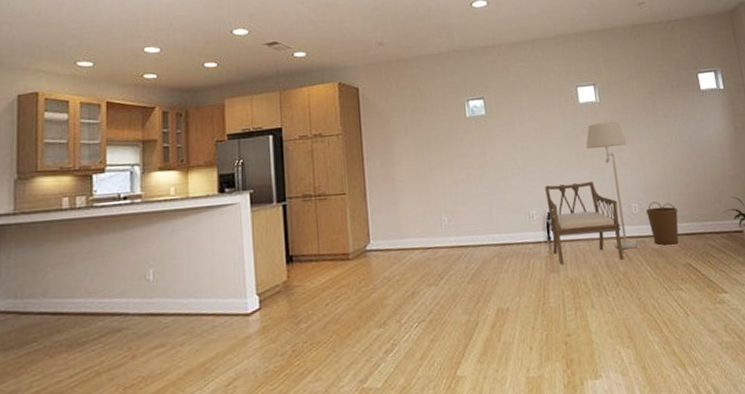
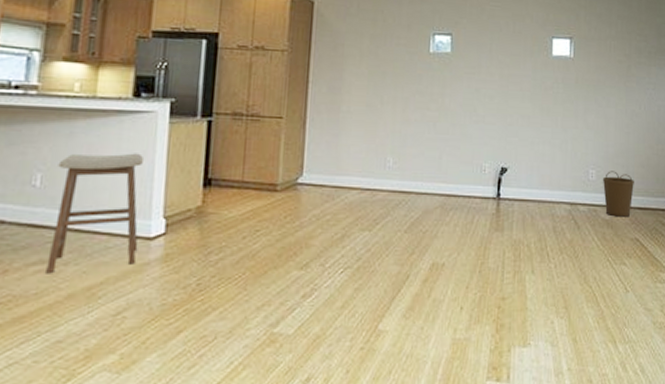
bar stool: none [165,241,239,355] -> present [46,153,145,274]
armchair: present [545,182,624,265] -> none [500,139,575,227]
floor lamp: present [586,122,637,250] -> none [552,80,595,217]

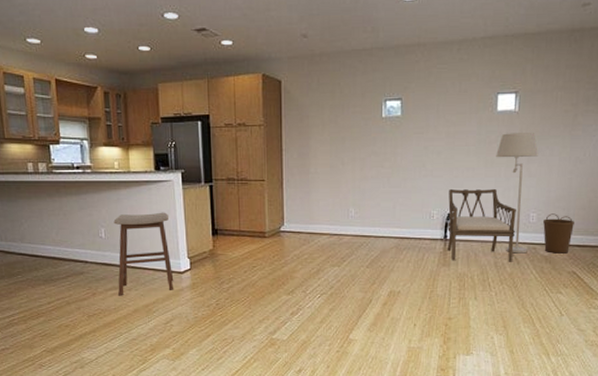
armchair: none [500,139,575,227] -> present [447,189,516,262]
floor lamp: none [552,80,595,217] -> present [496,133,538,254]

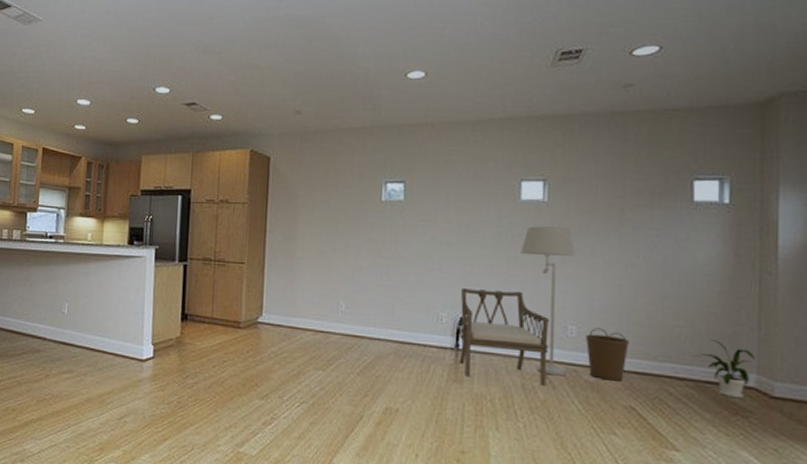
bar stool: present [113,212,174,296] -> none [73,290,137,381]

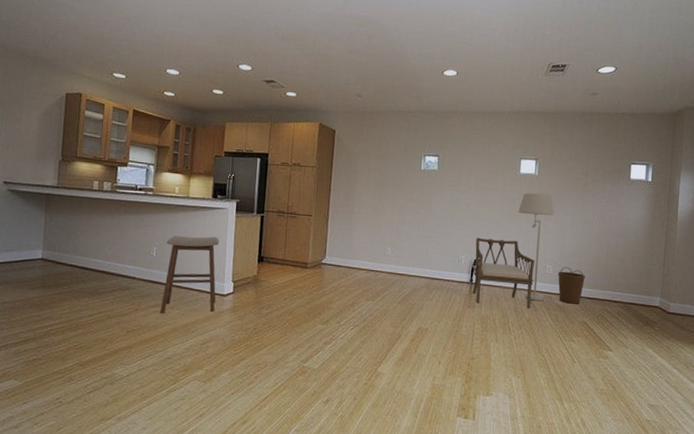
bar stool: none [73,290,137,381] -> present [160,236,220,314]
house plant: present [692,340,755,399] -> none [623,275,660,314]

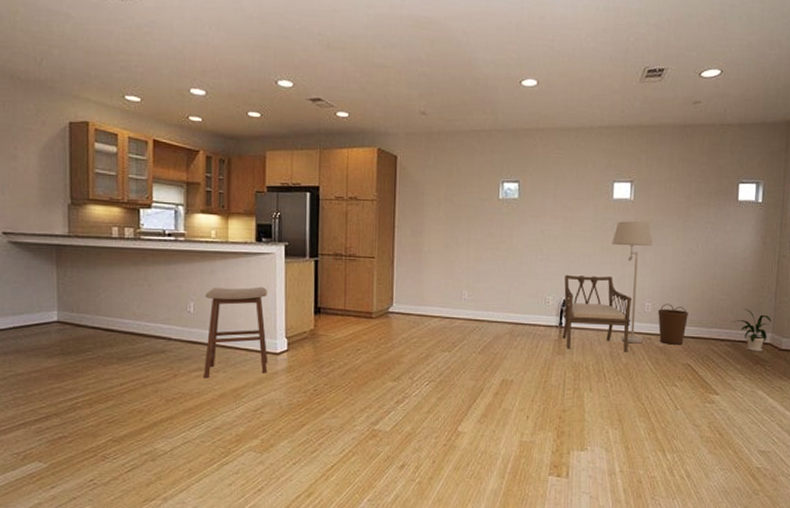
house plant: none [623,275,660,314] -> present [731,309,771,352]

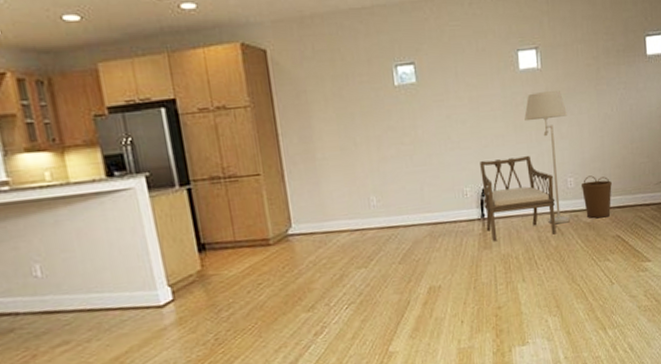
bar stool: present [204,287,268,379] -> none [52,230,152,353]

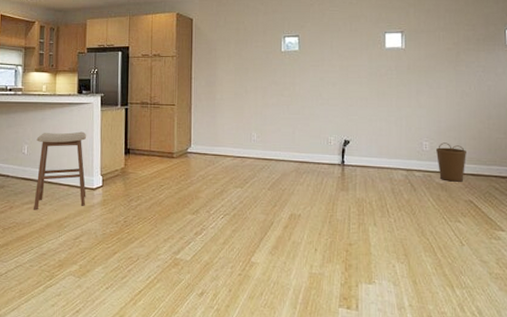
bar stool: none [52,230,152,353] -> present [34,131,87,210]
armchair: present [480,156,557,242] -> none [344,117,409,189]
floor lamp: present [524,91,570,224] -> none [387,67,426,181]

